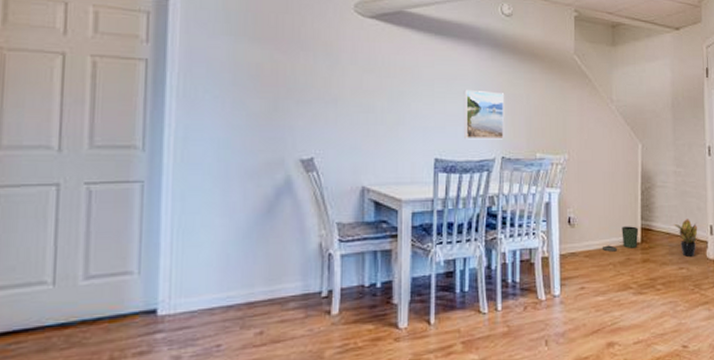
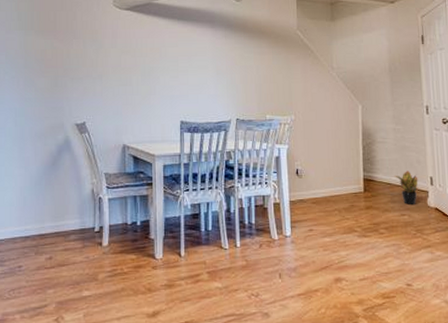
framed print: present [463,89,504,140] -> none [203,64,238,105]
trash can: present [602,226,639,252] -> none [327,177,362,199]

